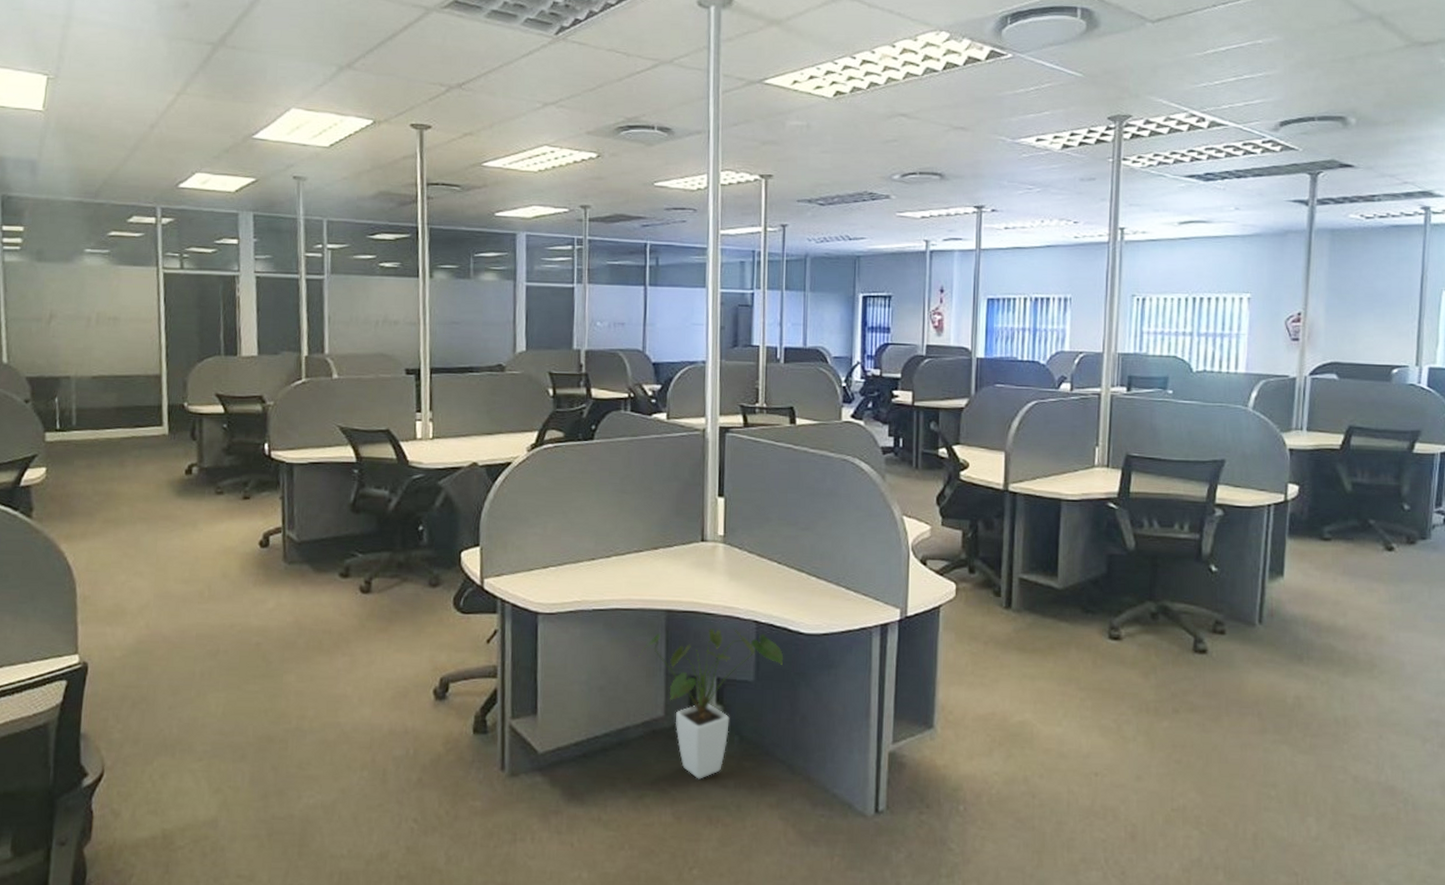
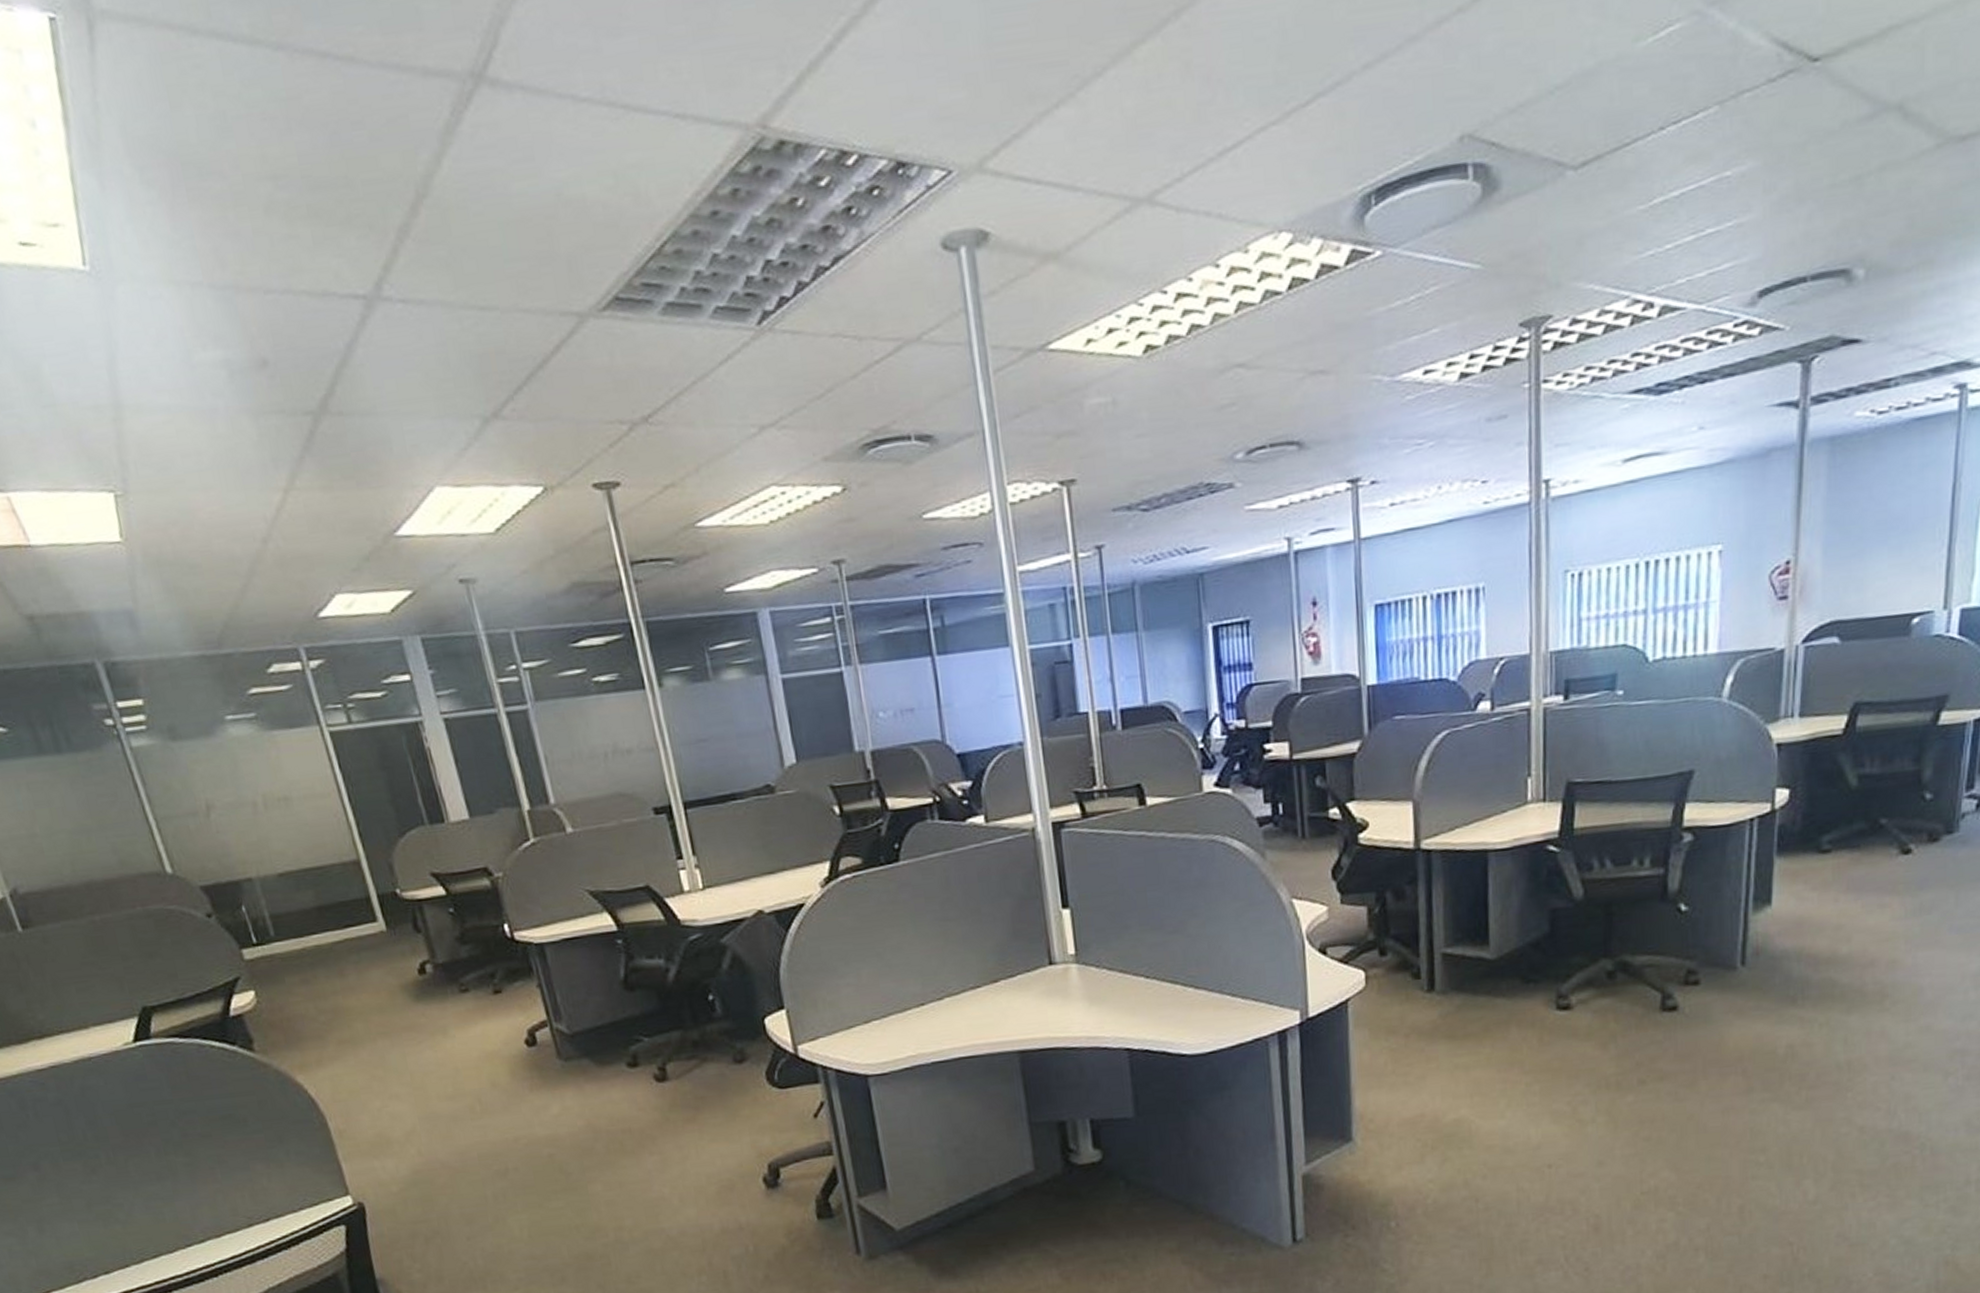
house plant: present [638,628,784,779] -> none [994,1061,1166,1234]

